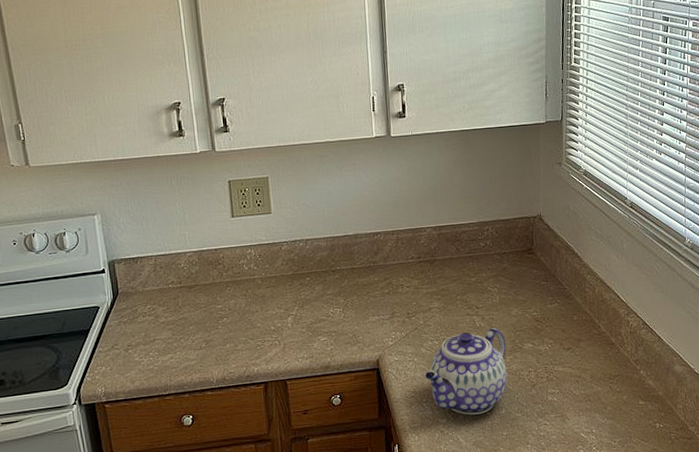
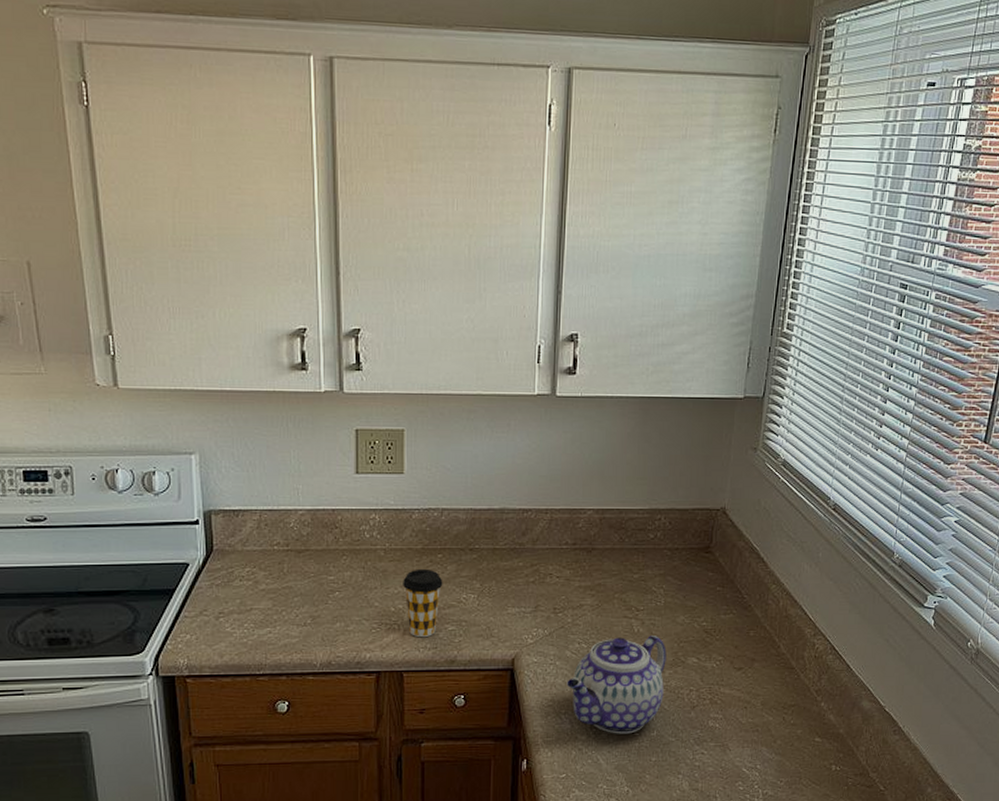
coffee cup: none [279,291,313,350] -> present [403,568,443,638]

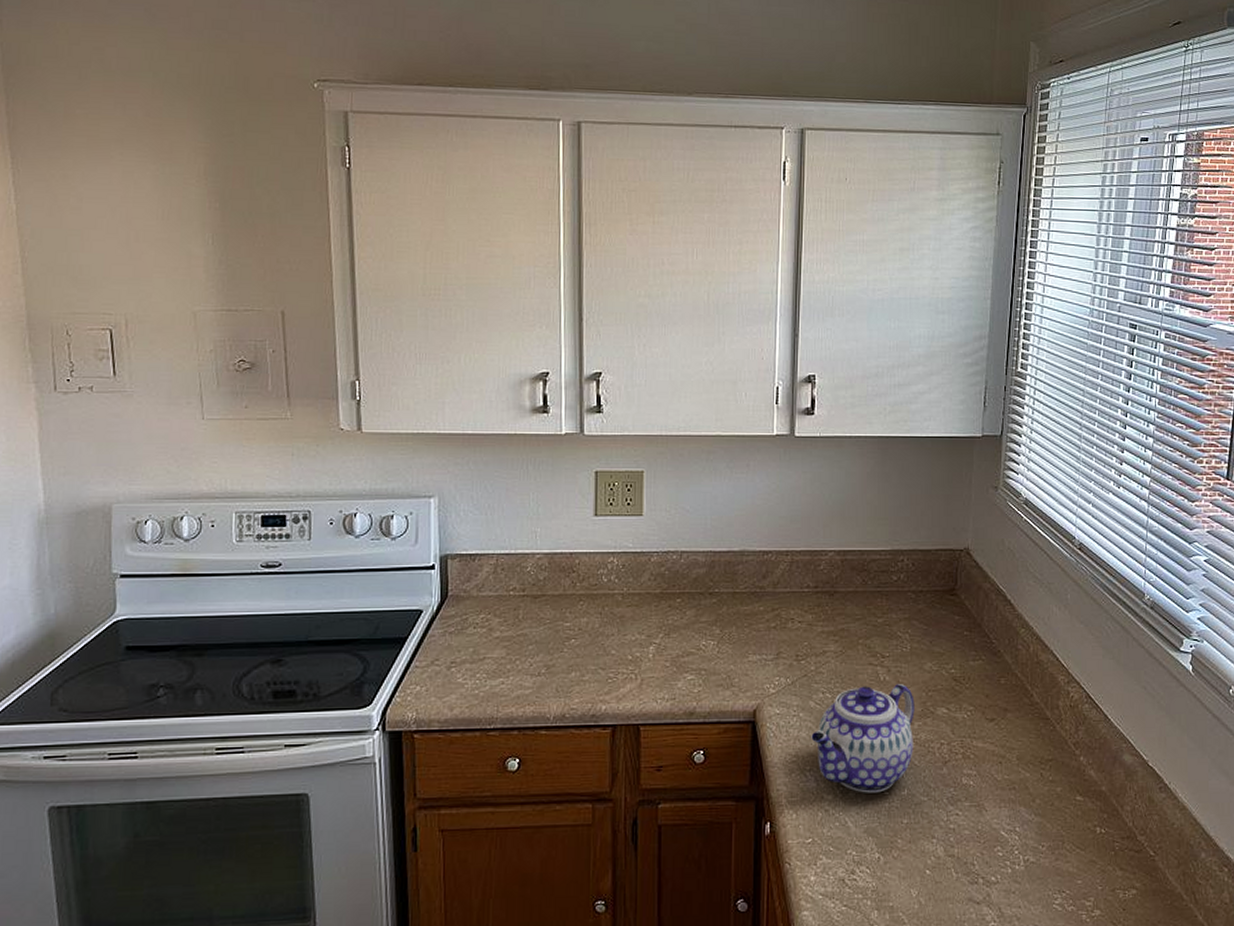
coffee cup: present [403,568,443,638] -> none [640,614,682,688]

